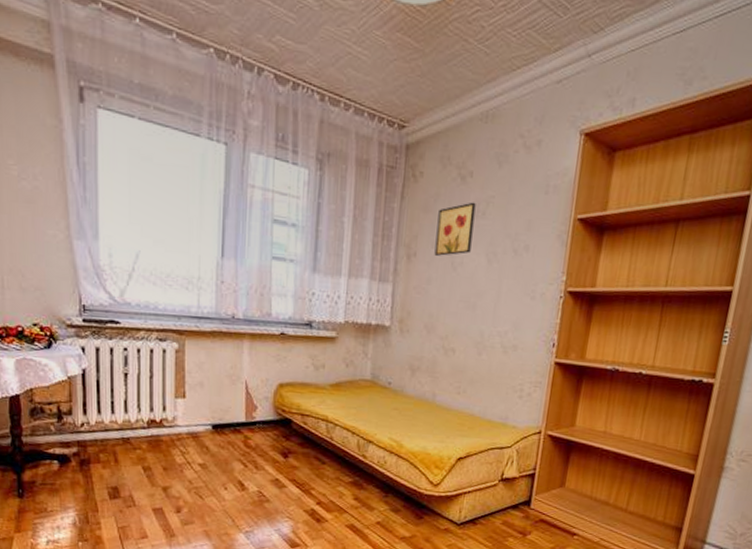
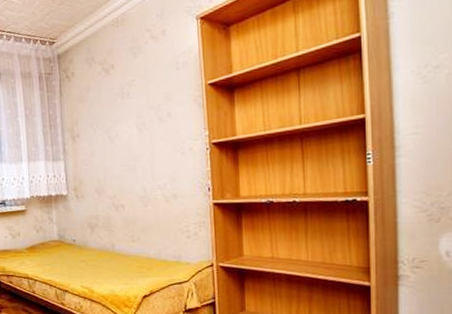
wall art: present [434,202,476,256] -> none [91,87,123,134]

